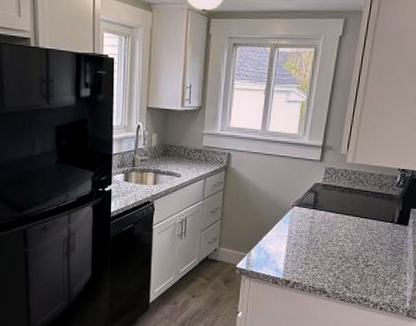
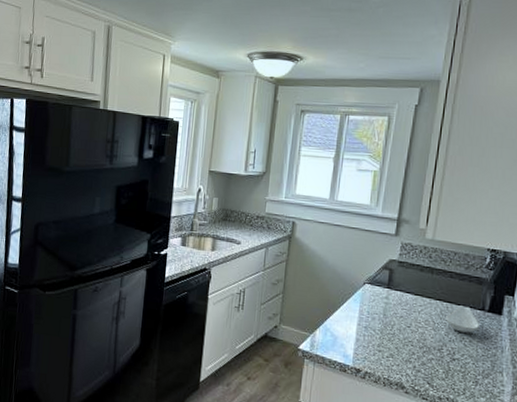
spoon rest: none [362,220,390,243] -> present [446,305,481,333]

